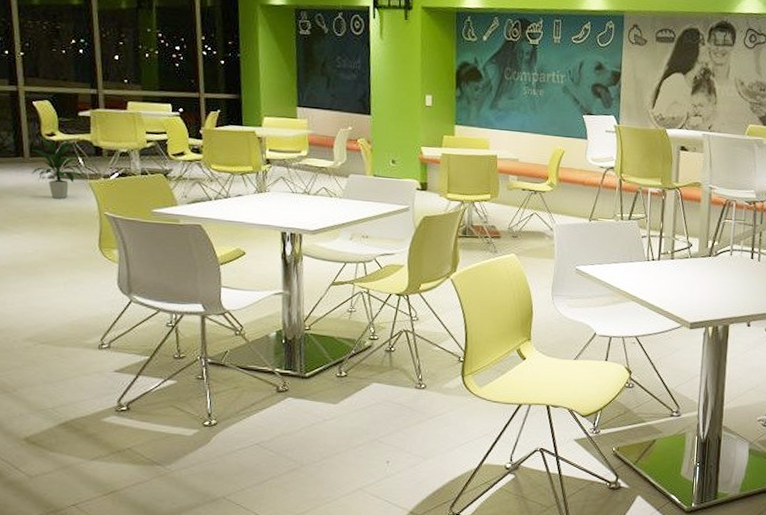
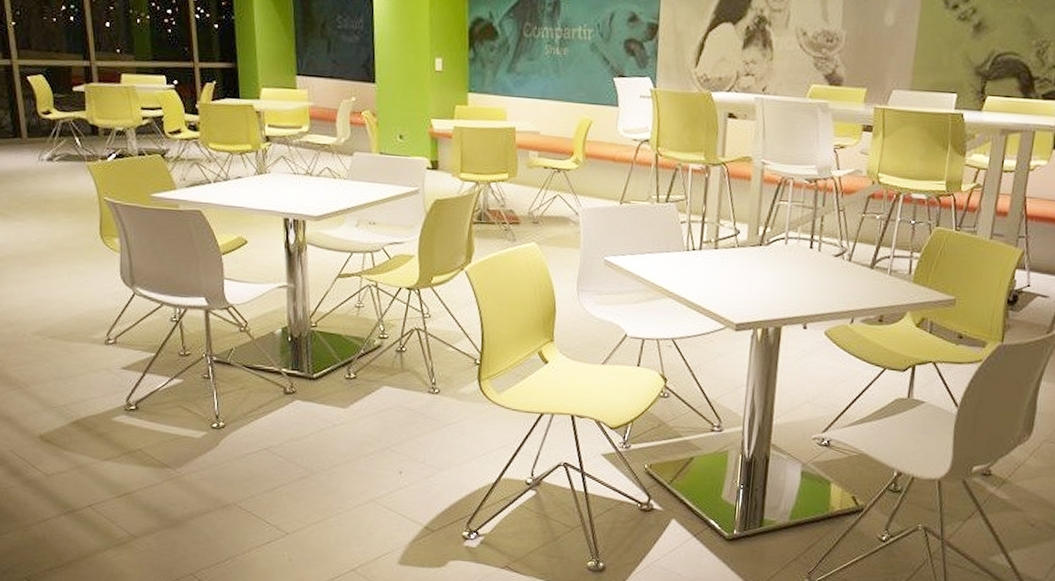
indoor plant: present [31,136,84,199] -> none [29,114,82,183]

